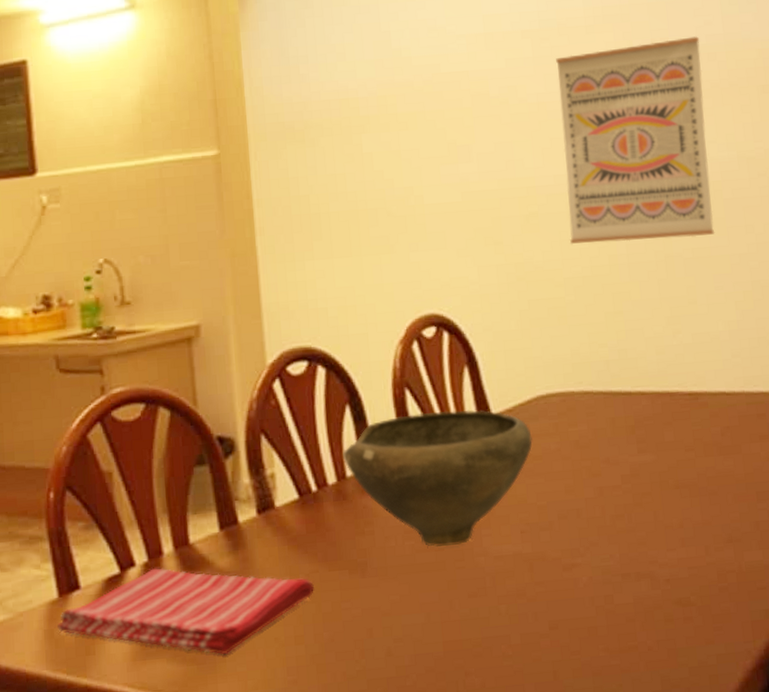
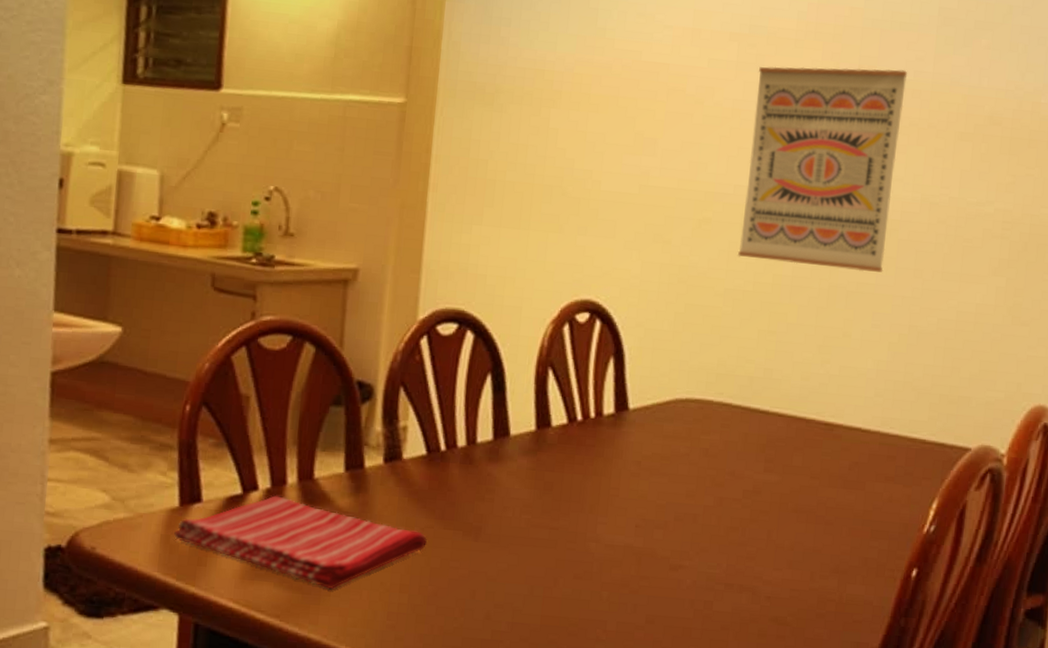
bowl: present [343,409,533,548] -> none [476,393,664,528]

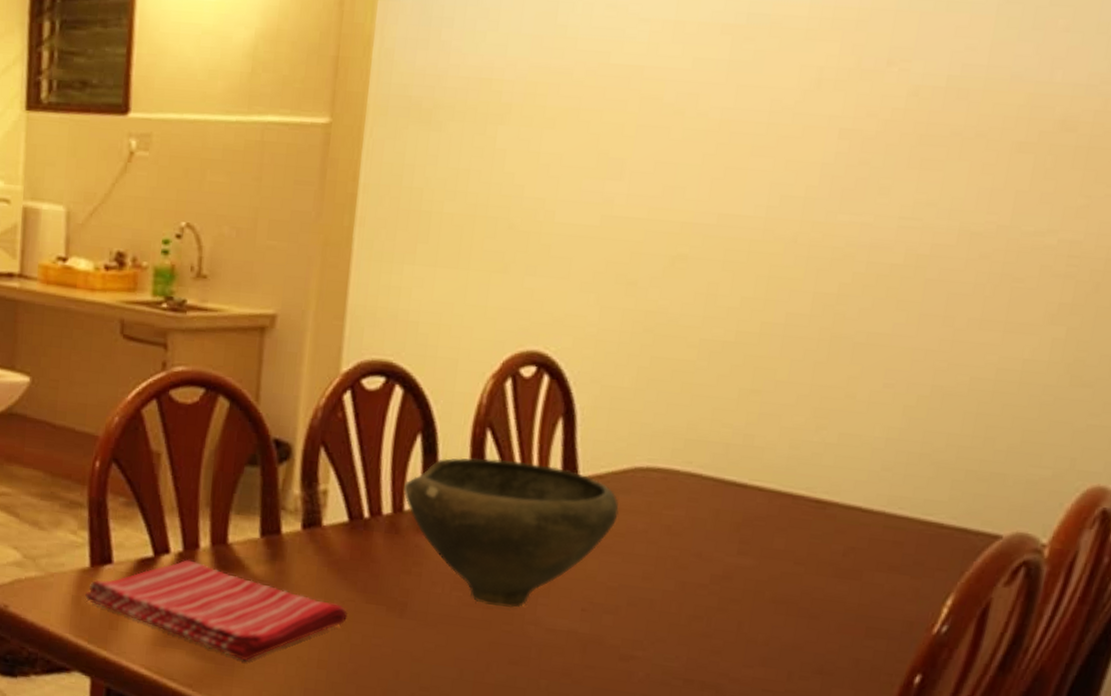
bowl: none [476,393,664,528] -> present [404,457,619,609]
wall art: present [738,66,908,272] -> none [718,63,953,320]

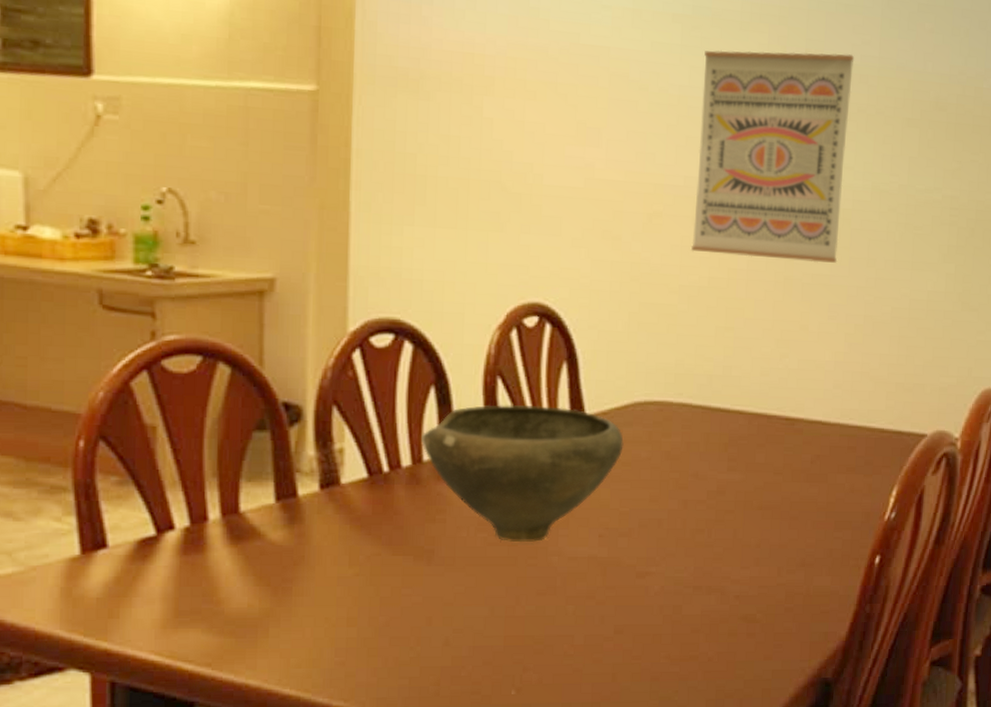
dish towel: present [85,559,348,662] -> none [77,534,374,631]
wall art: none [718,63,953,320] -> present [691,50,855,263]

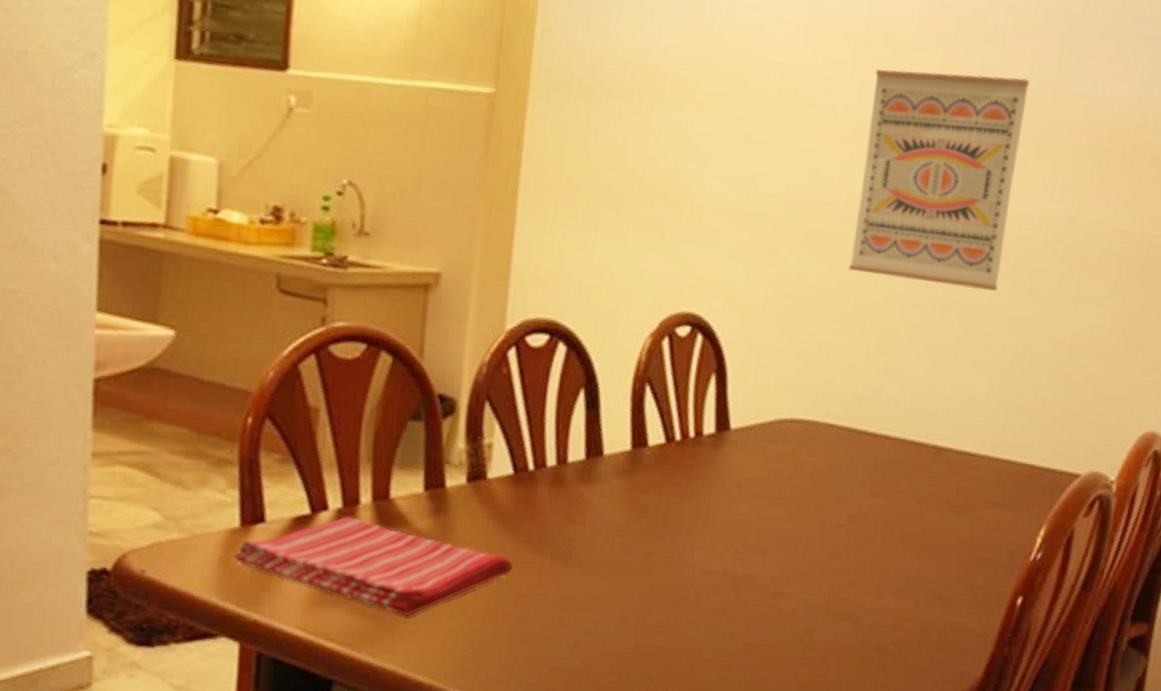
dish towel: none [77,534,374,631] -> present [234,516,513,617]
bowl: present [421,404,624,543] -> none [567,411,767,553]

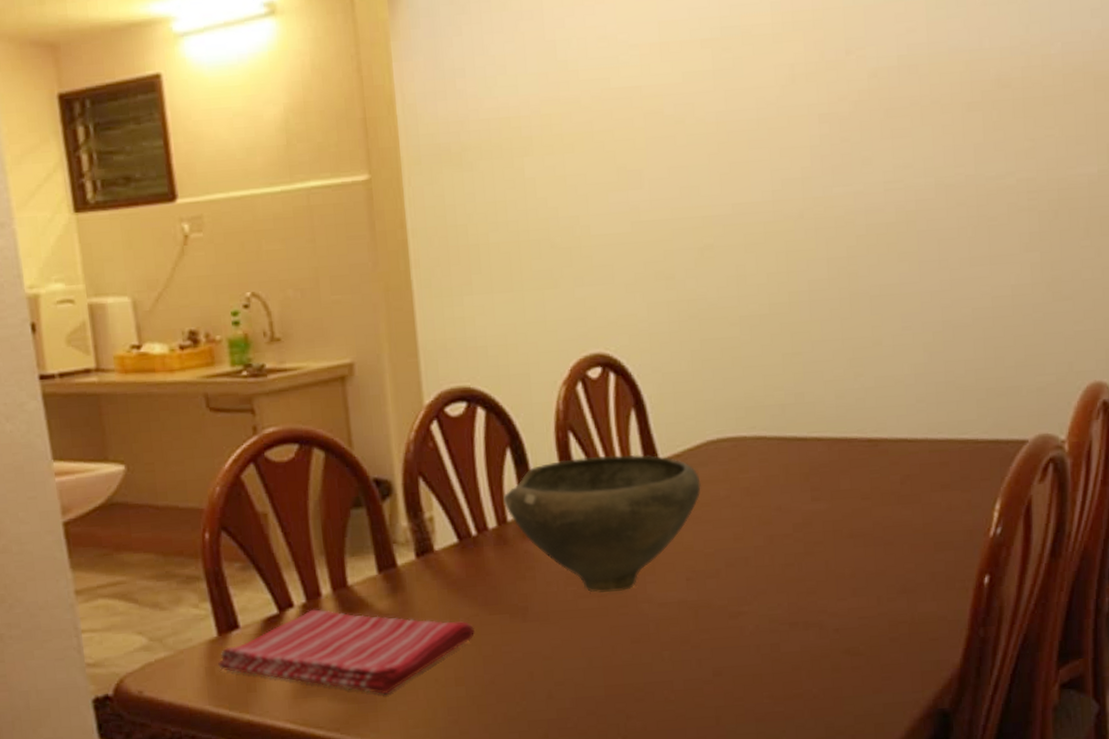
bowl: none [567,411,767,553] -> present [503,454,701,594]
wall art: present [849,69,1030,291] -> none [738,46,906,280]

